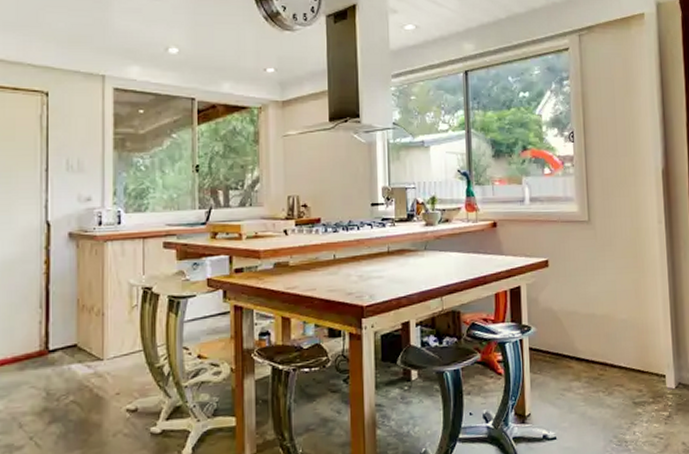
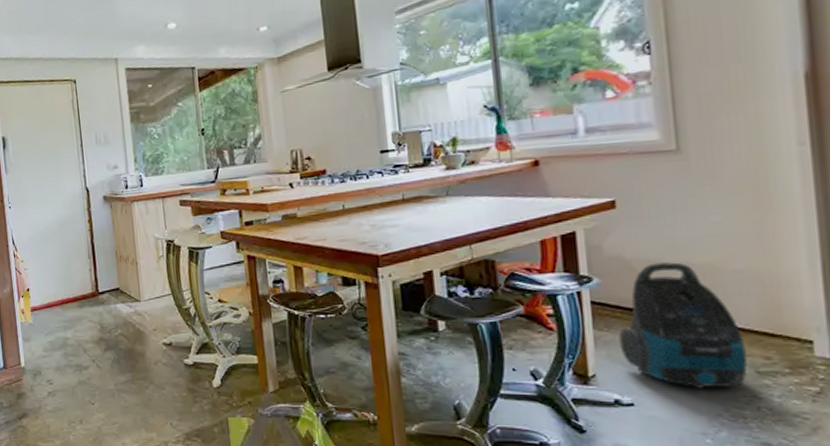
vacuum cleaner: none [547,313,628,420] -> present [618,262,748,389]

